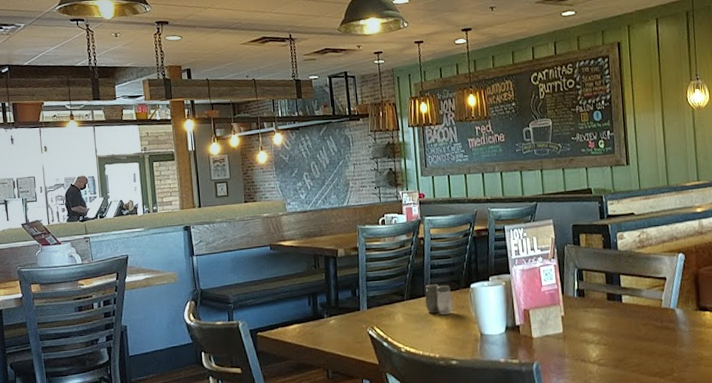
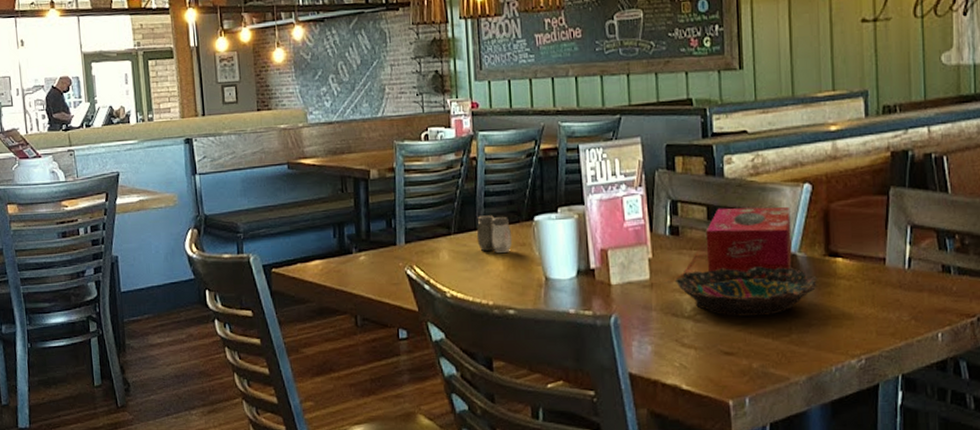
bowl: none [583,319,692,361] -> present [676,266,817,317]
tissue box: none [605,272,672,330] -> present [705,207,792,280]

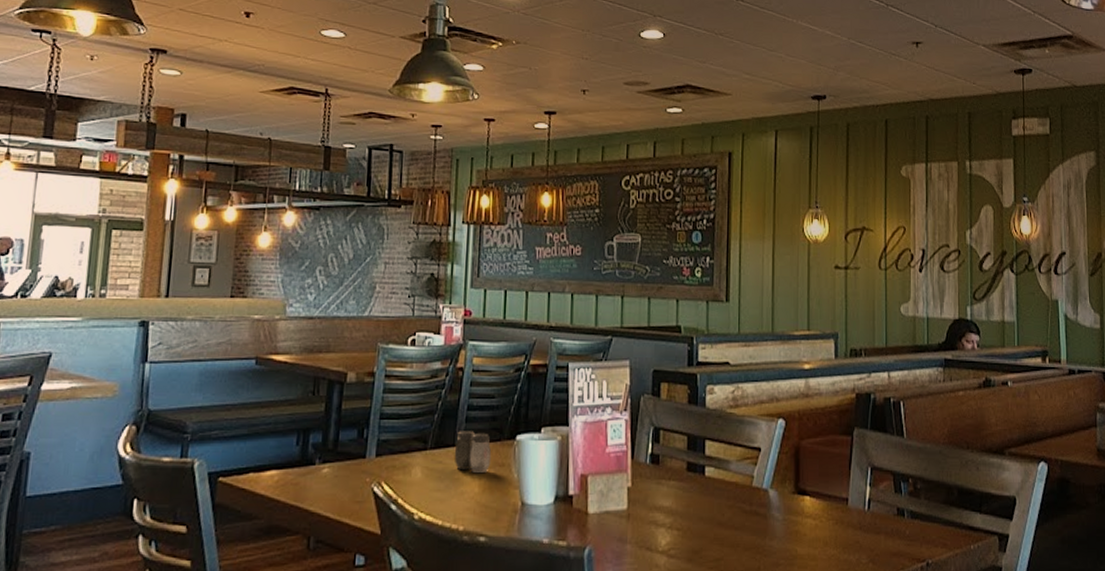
bowl: present [676,266,817,317] -> none [652,501,786,553]
tissue box: present [705,207,792,280] -> none [684,438,765,517]

